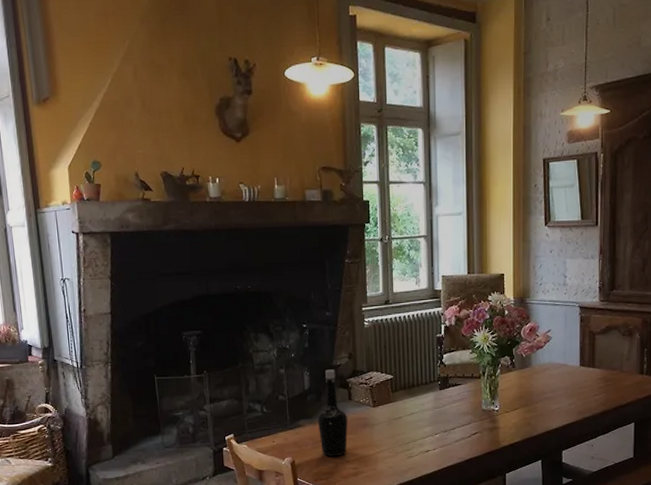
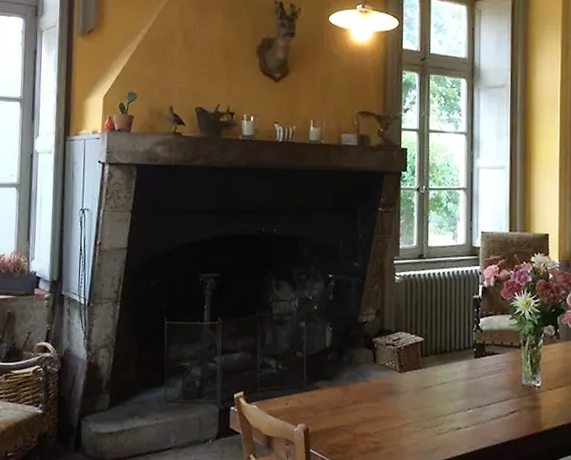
bottle: present [317,369,348,457] -> none [337,326,371,427]

